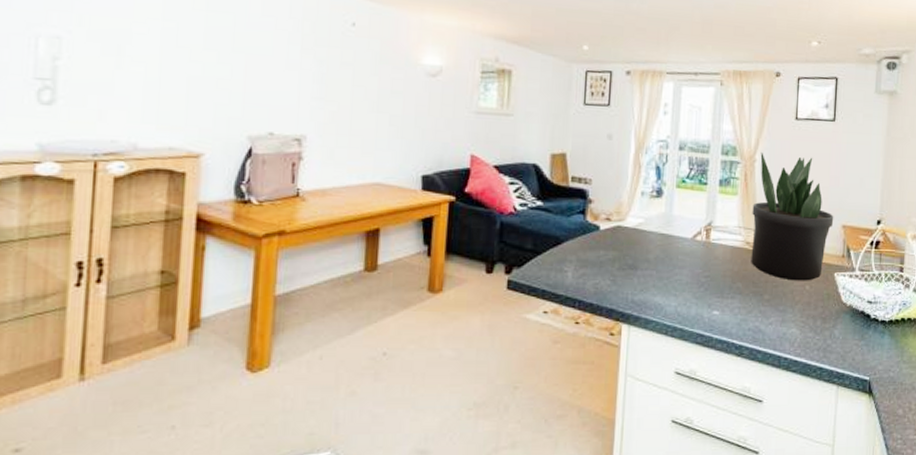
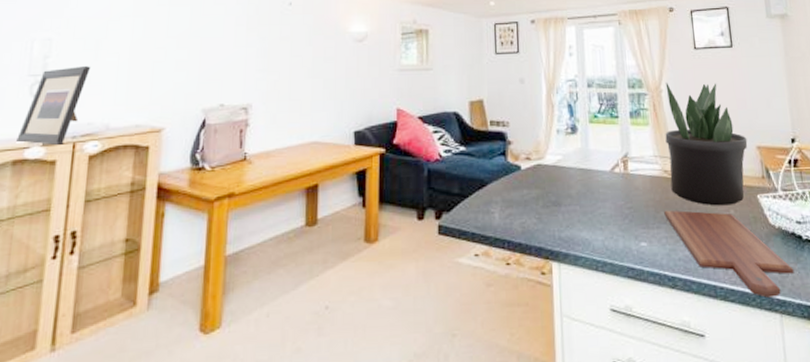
picture frame: none [24,73,113,162] -> present [16,66,91,145]
cutting board: none [740,281,857,370] -> present [664,210,795,298]

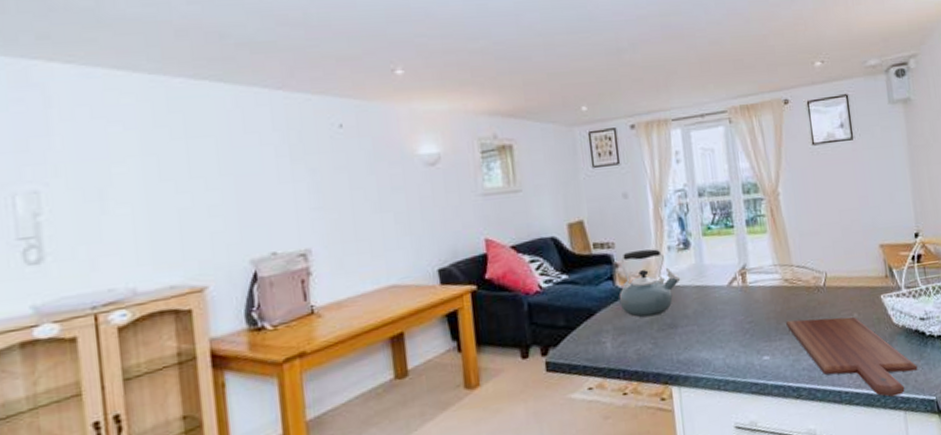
picture frame: present [16,66,91,145] -> none [19,221,99,322]
kettle: none [509,131,567,193] -> present [618,249,681,317]
planter: present [665,83,748,206] -> none [783,180,871,311]

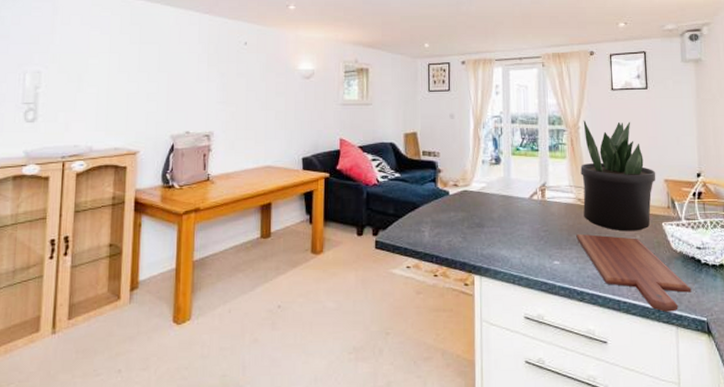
kettle: present [618,249,681,317] -> none [439,161,490,215]
planter: none [783,180,871,311] -> present [580,120,656,231]

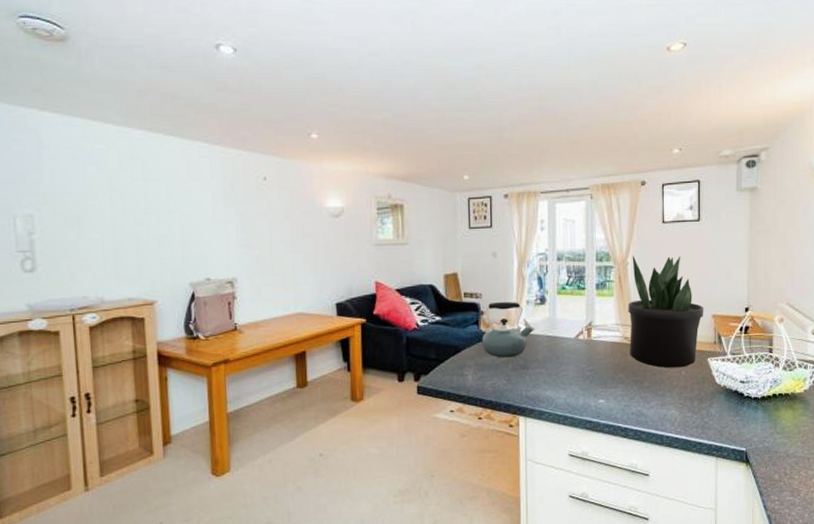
kettle: none [439,161,490,215] -> present [482,302,535,358]
cutting board: present [576,233,692,312] -> none [622,372,733,444]

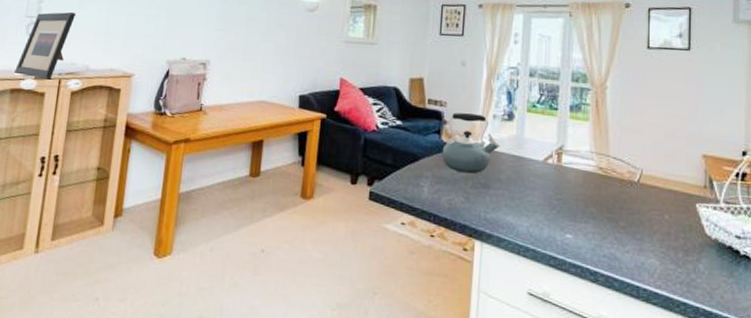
picture frame: none [18,242,77,317] -> present [14,12,77,80]
planter: present [628,256,704,368] -> none [604,80,693,211]

